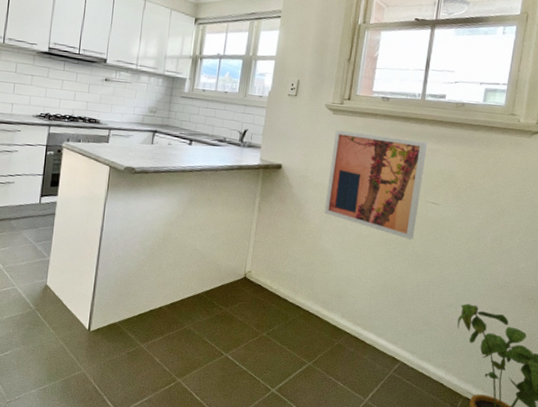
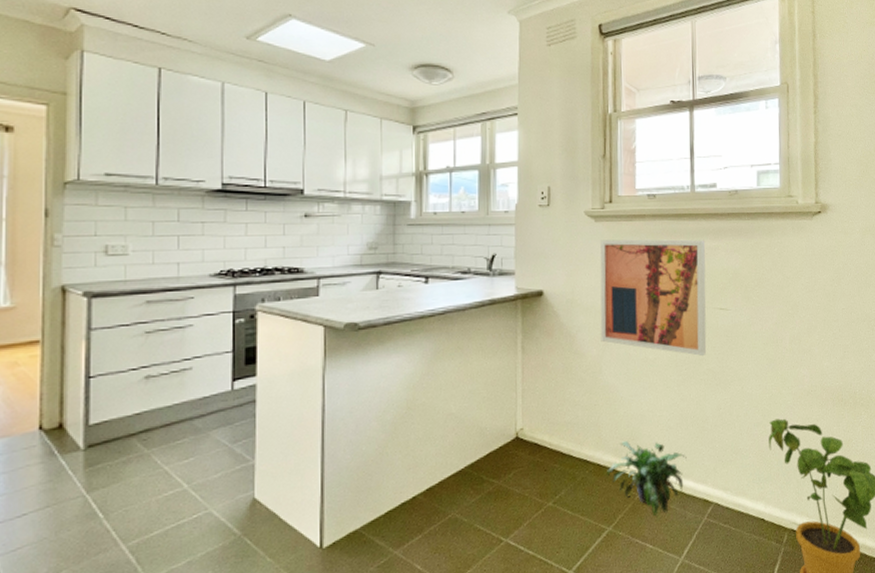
potted plant: none [313,297,383,362] -> present [607,441,687,517]

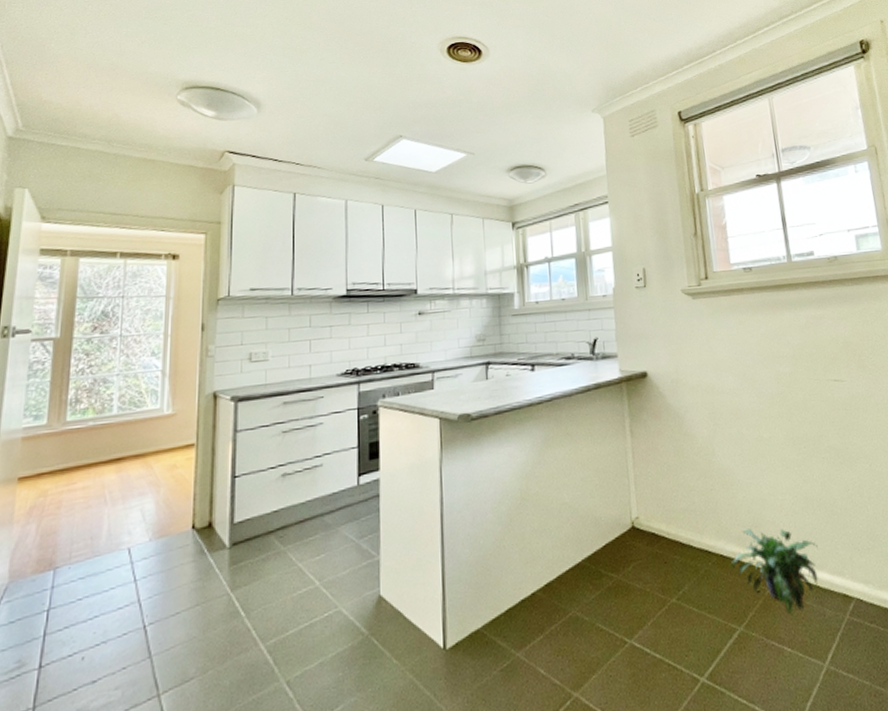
wall art: present [600,239,707,357] -> none [700,309,825,433]

